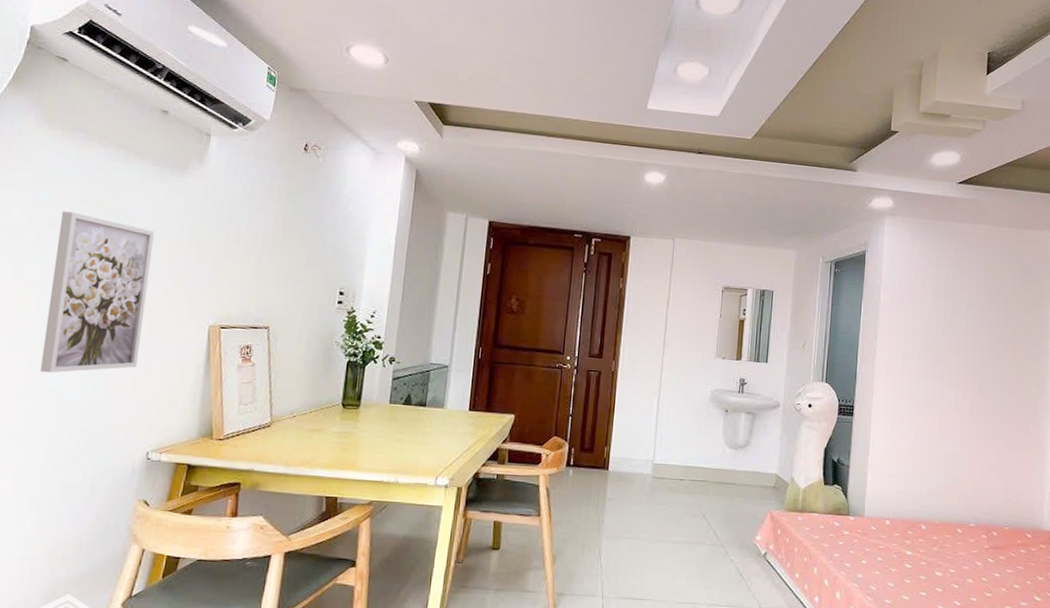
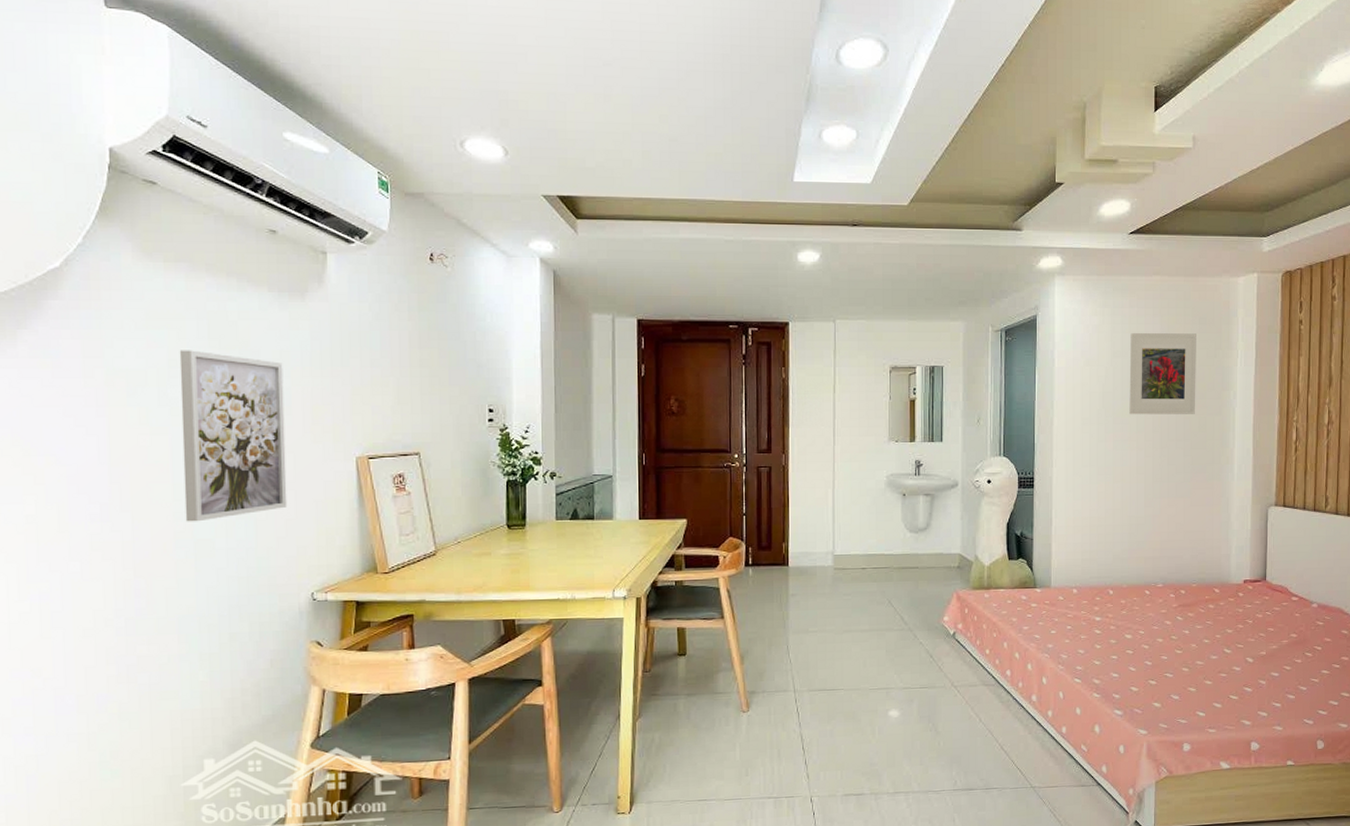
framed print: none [950,276,1018,359] -> present [1129,333,1196,415]

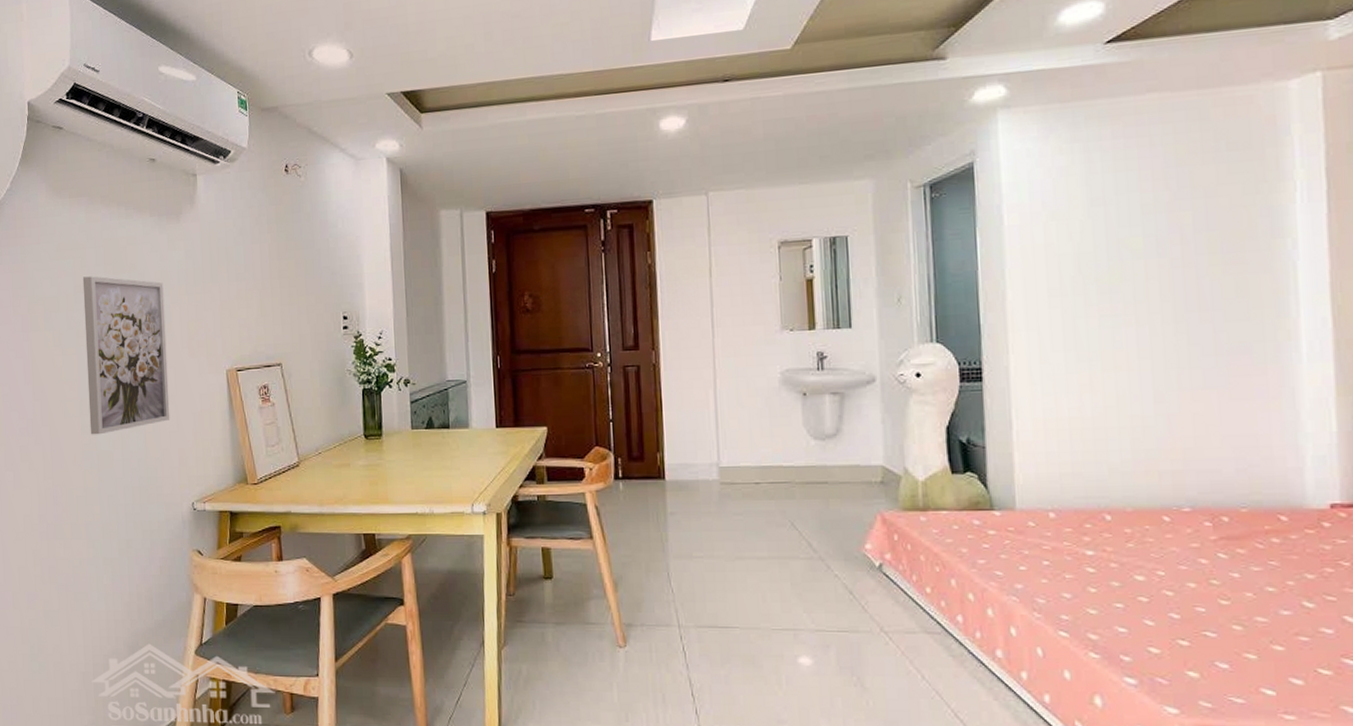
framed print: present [1129,333,1196,415] -> none [1116,164,1229,280]

